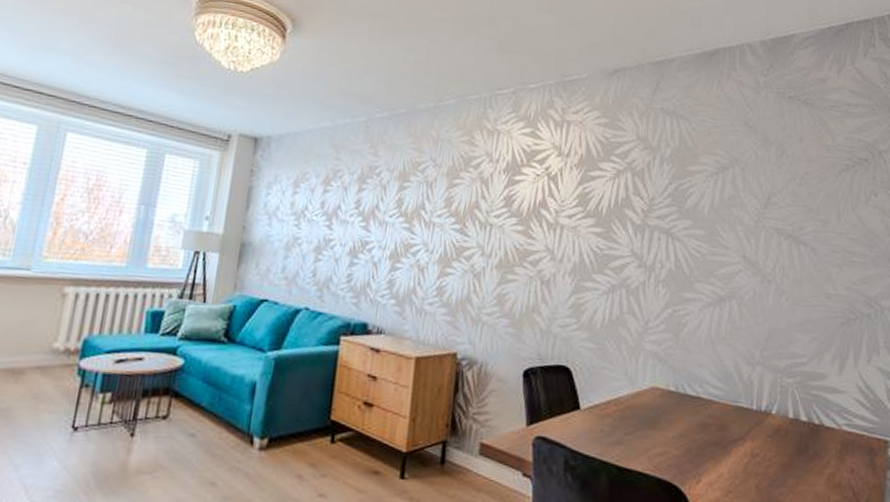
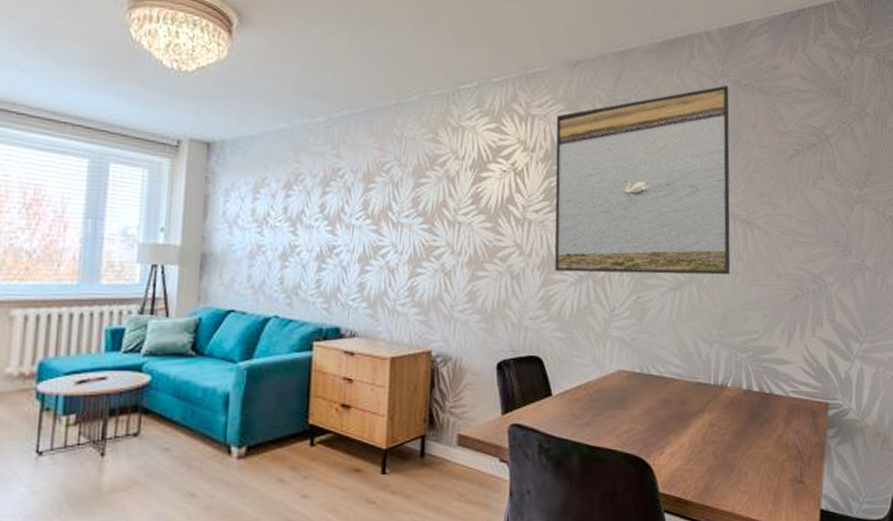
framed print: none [586,97,775,293] -> present [554,85,731,275]

